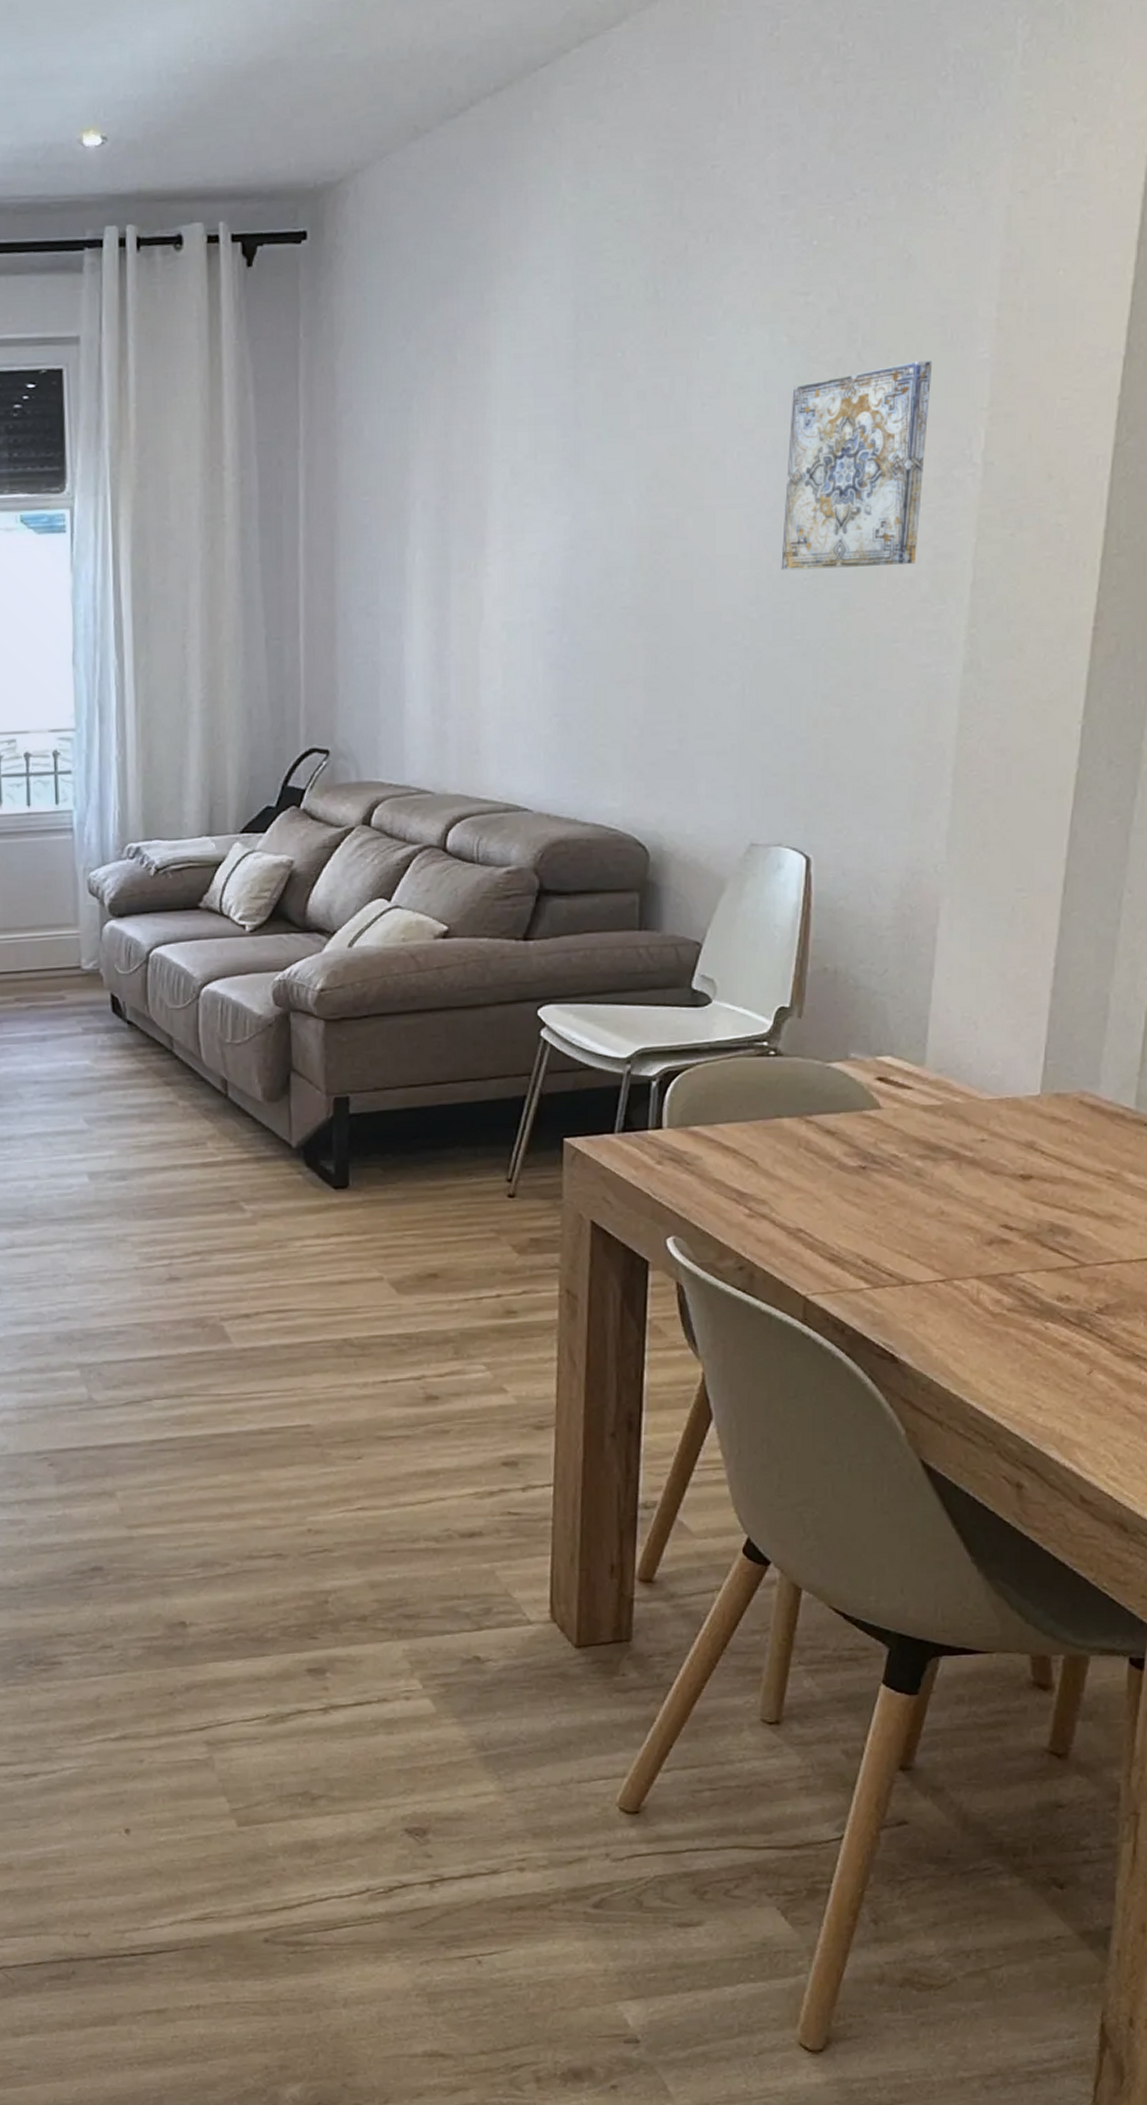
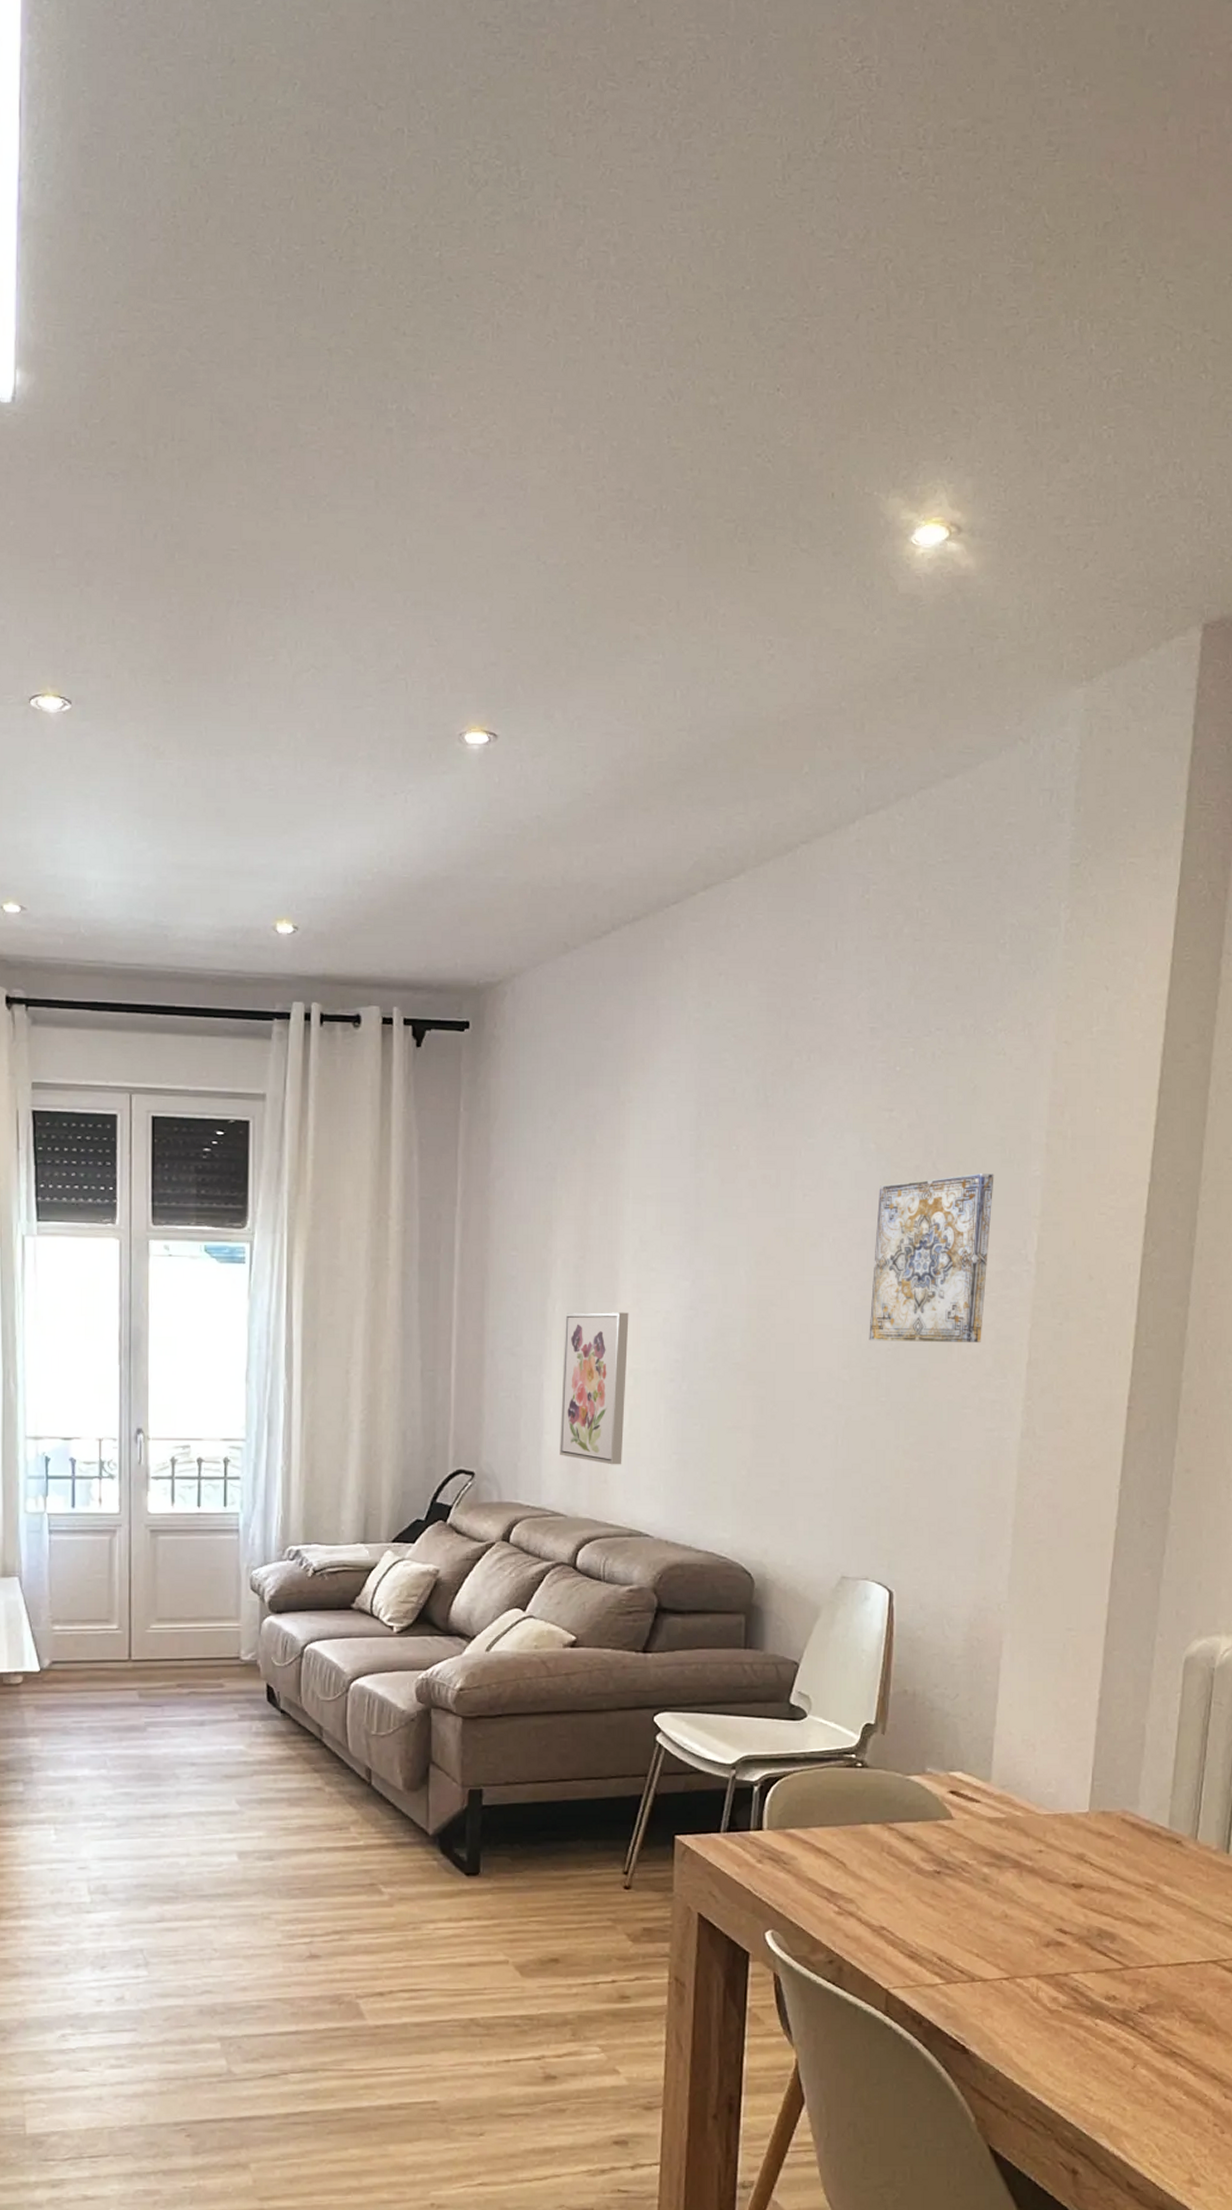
wall art: none [424,557,500,733] -> present [560,1312,629,1465]

